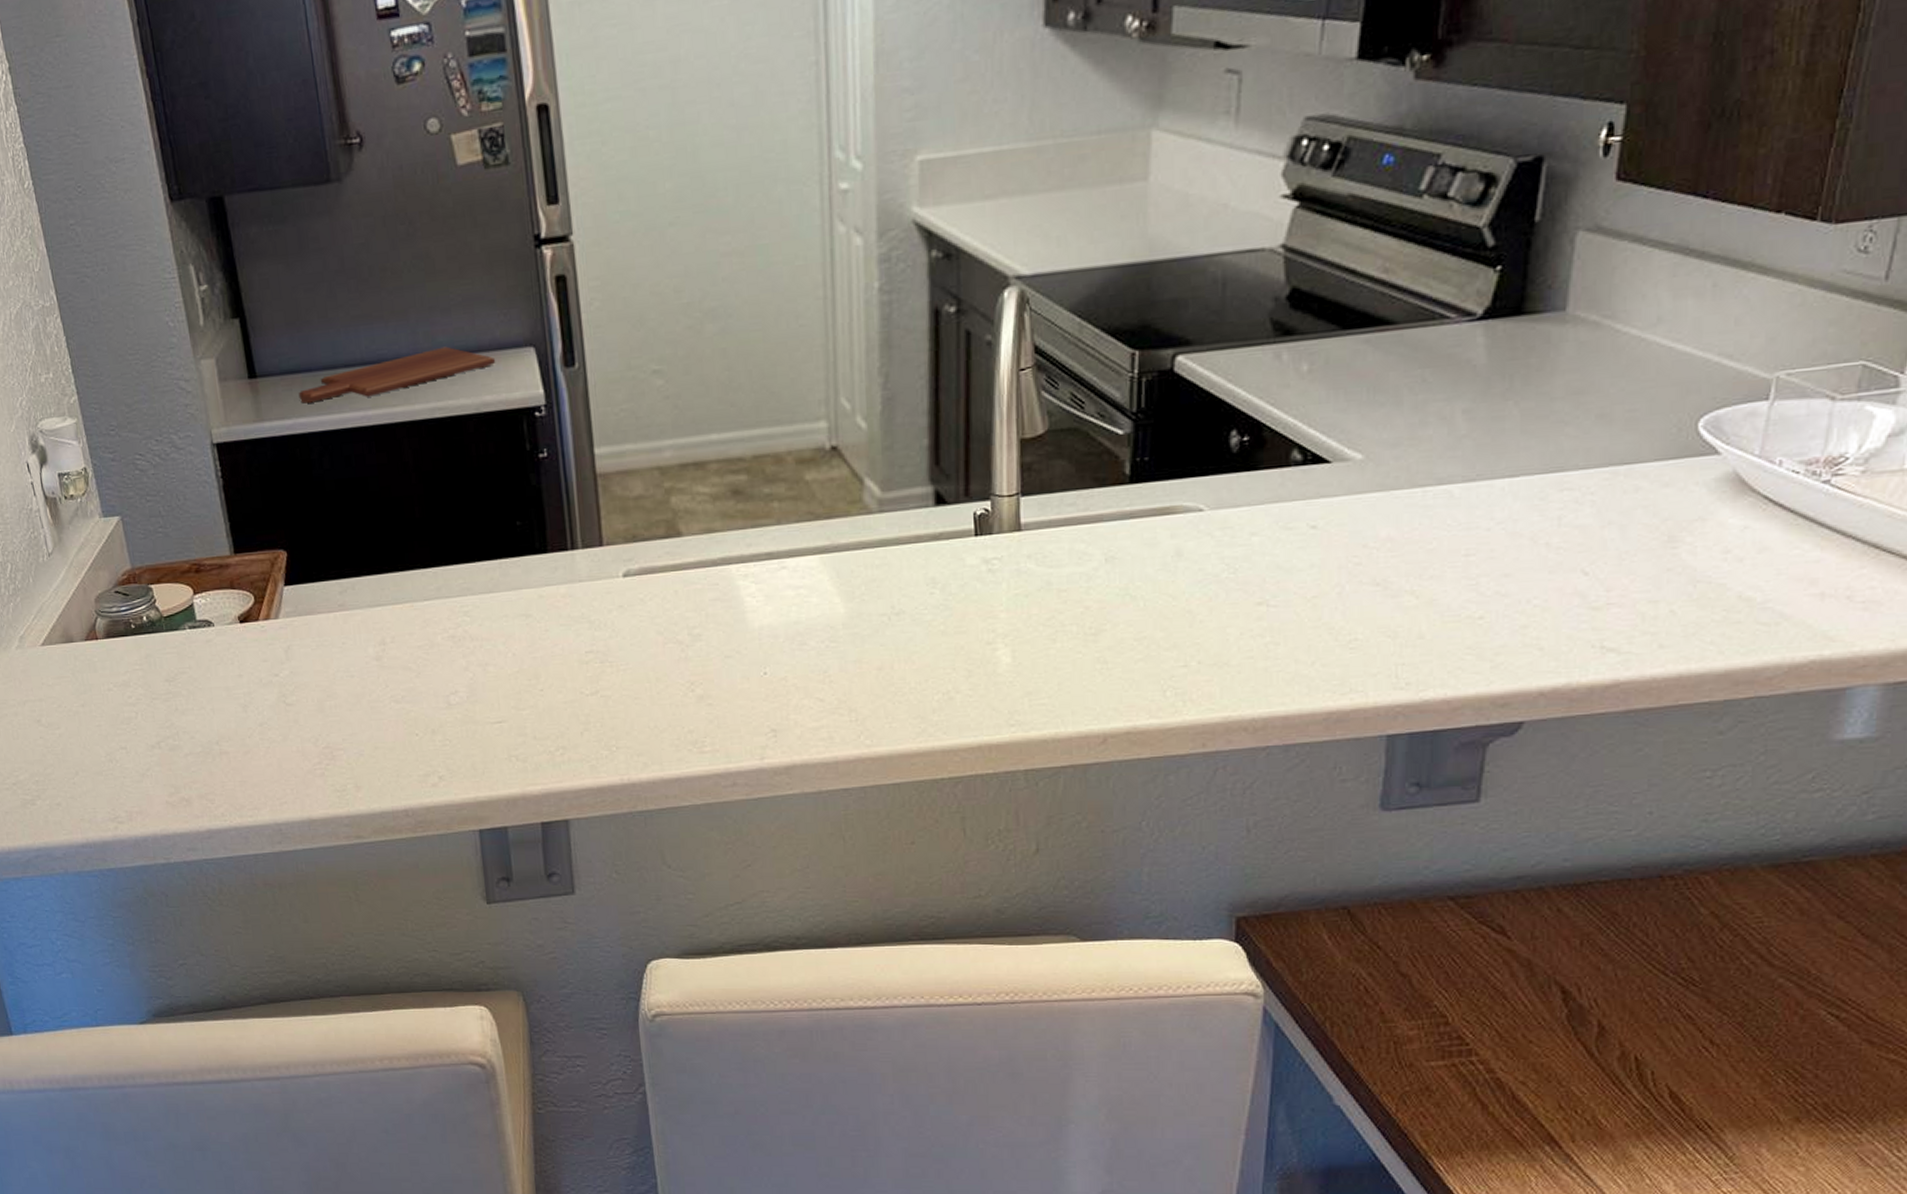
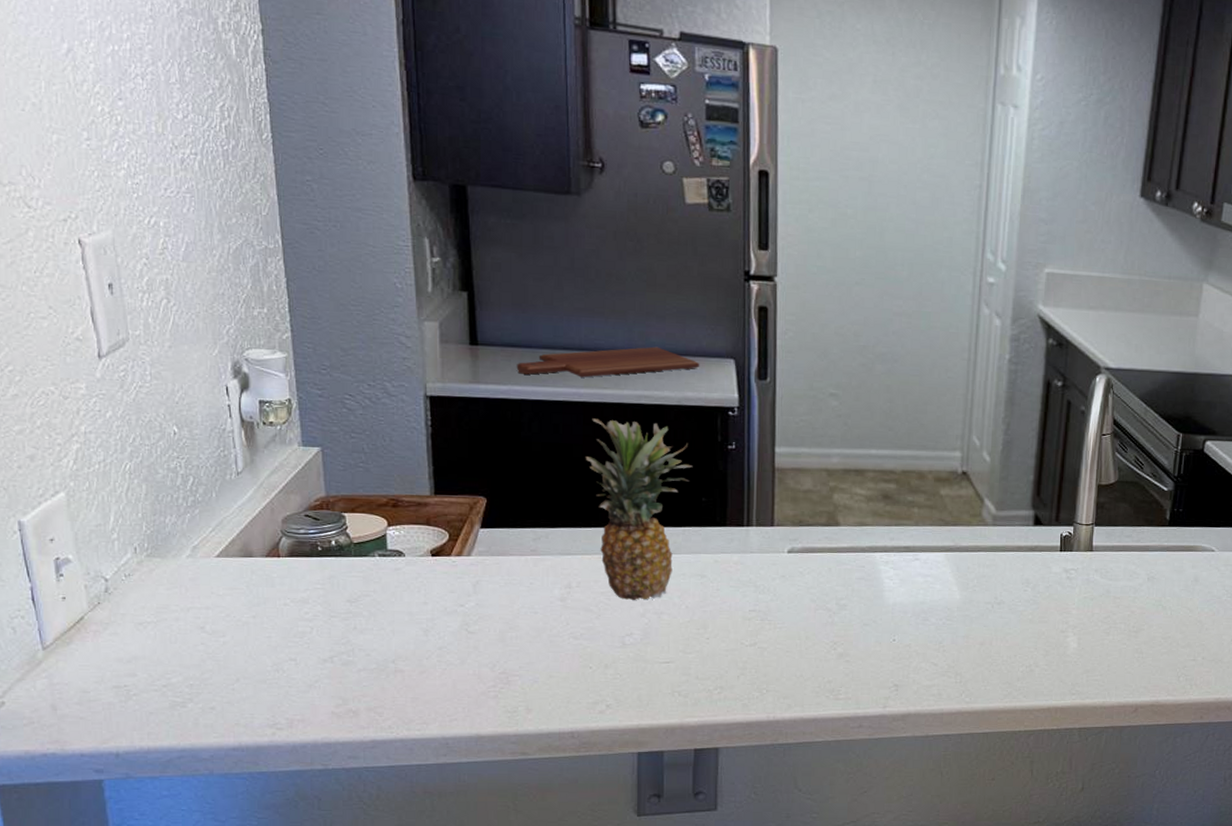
fruit: none [382,438,502,653] -> present [585,418,693,601]

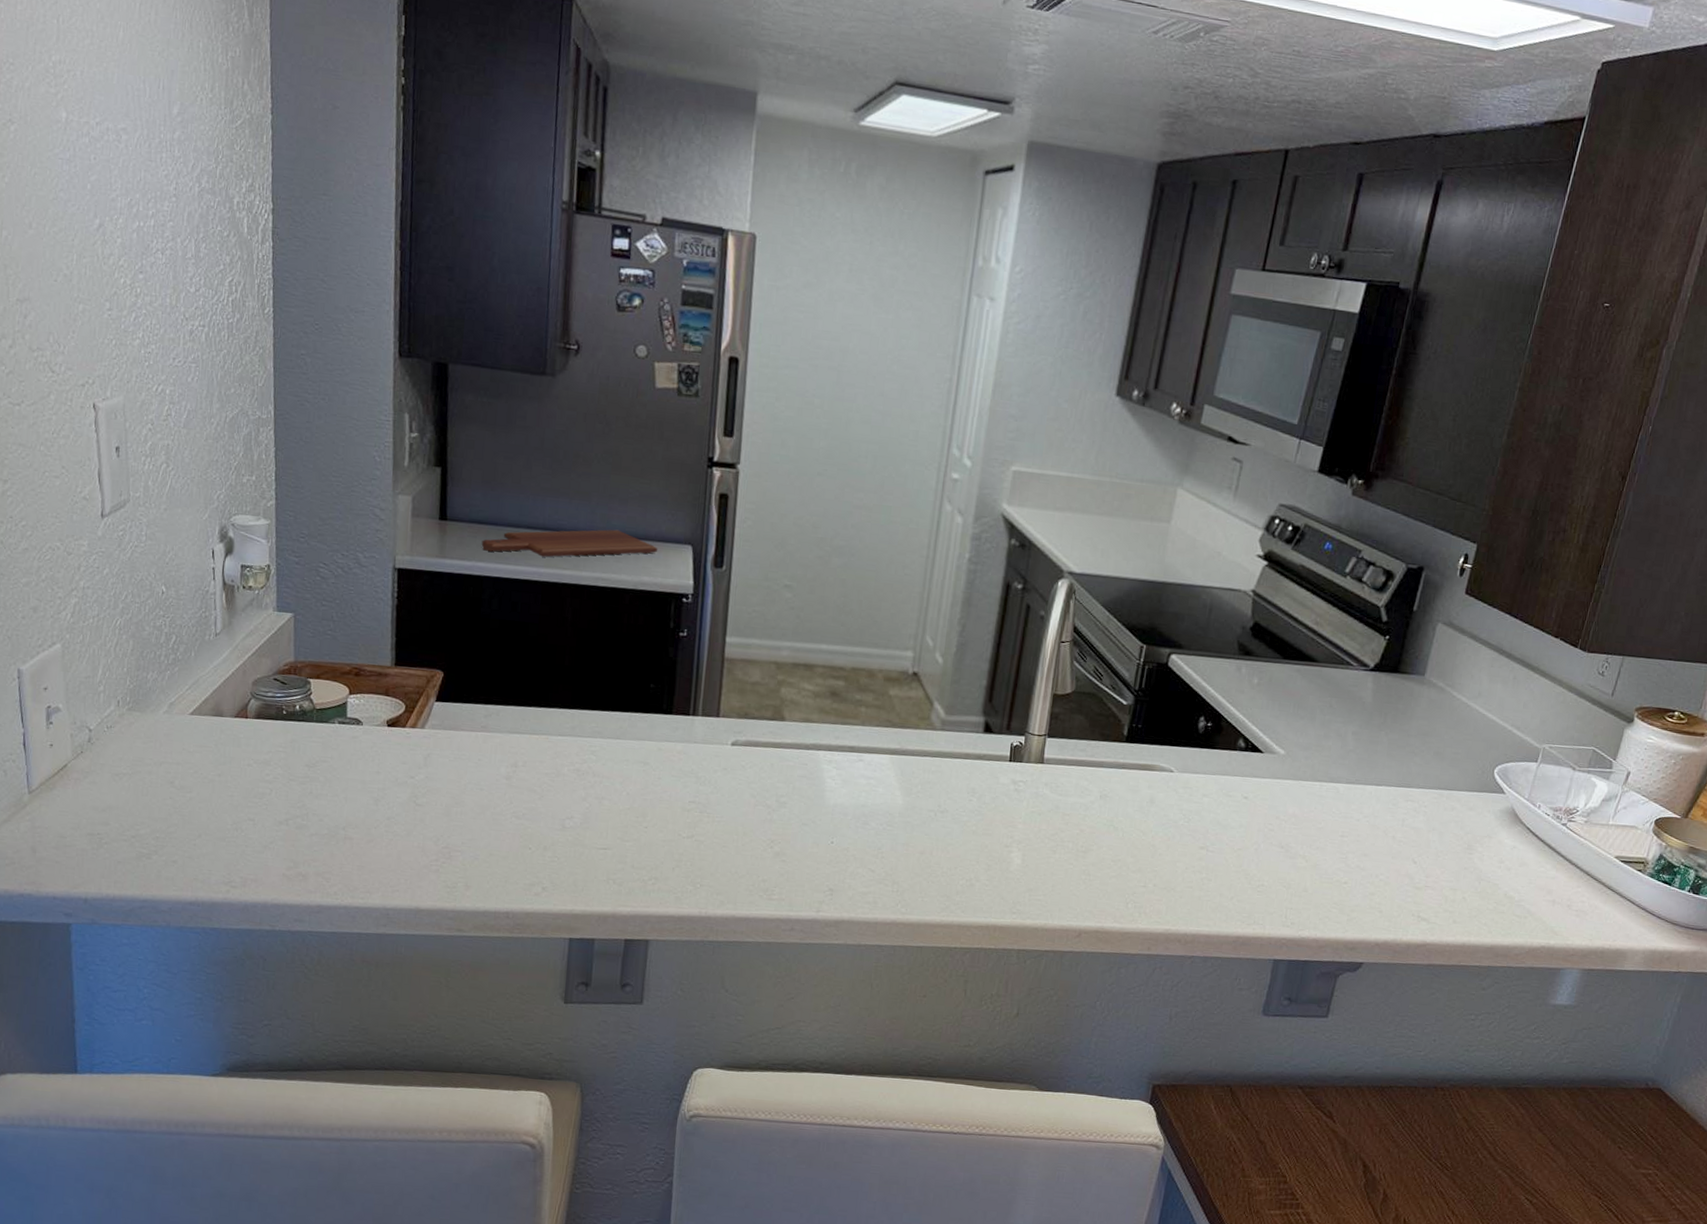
fruit: present [585,418,693,601] -> none [540,598,644,784]

